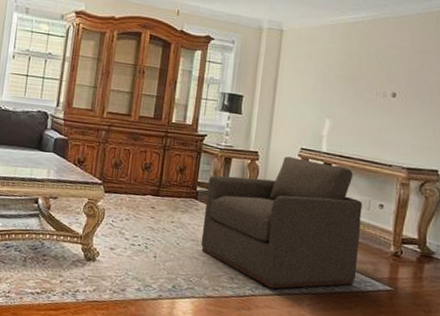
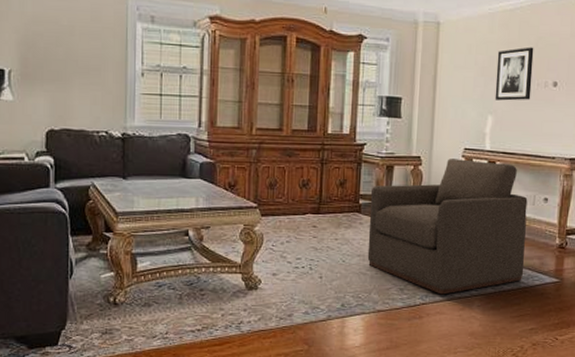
wall art: none [333,58,374,108] -> present [494,47,534,101]

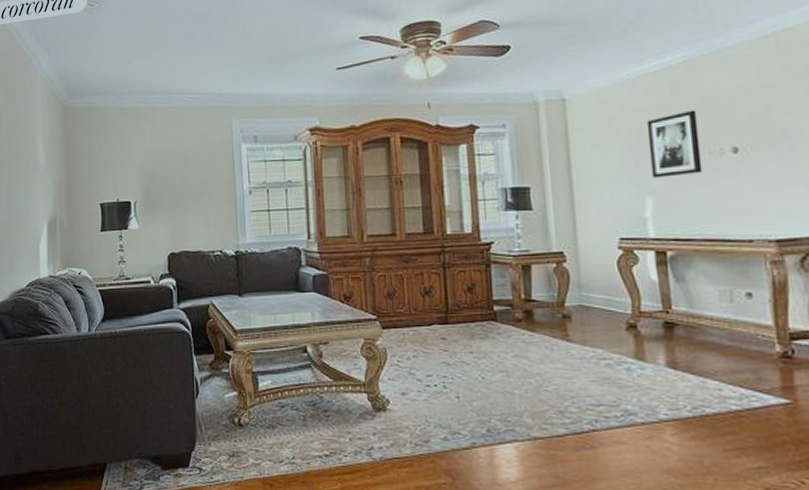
chair: present [367,159,528,295] -> none [506,251,733,419]

